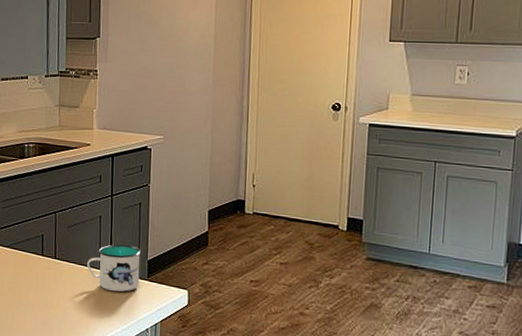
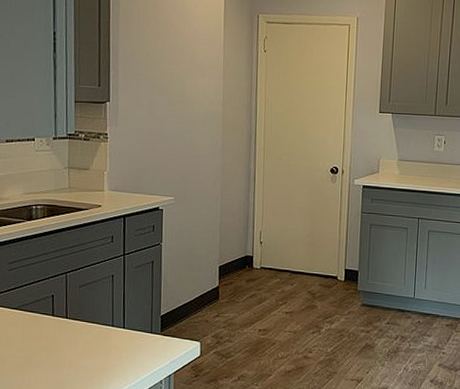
mug: present [87,244,142,292] -> none [100,302,155,348]

